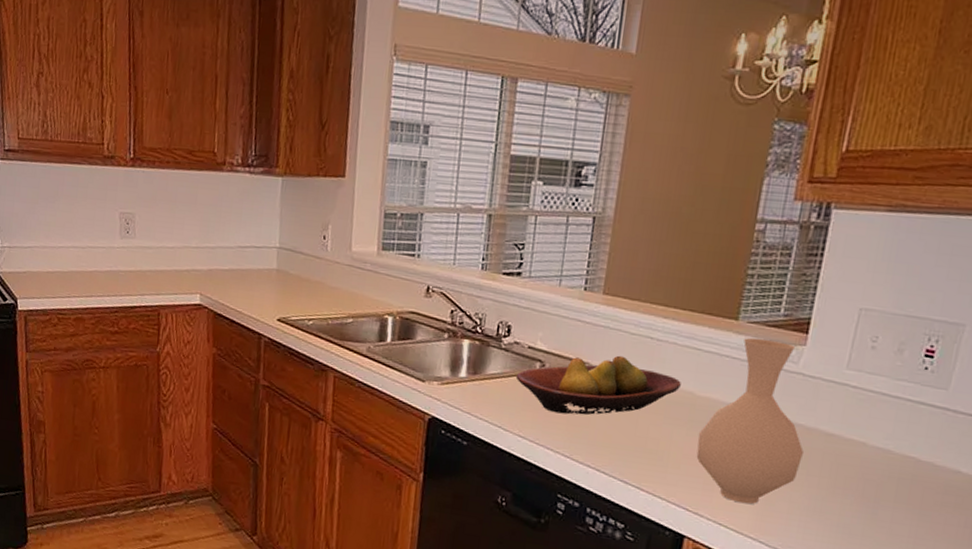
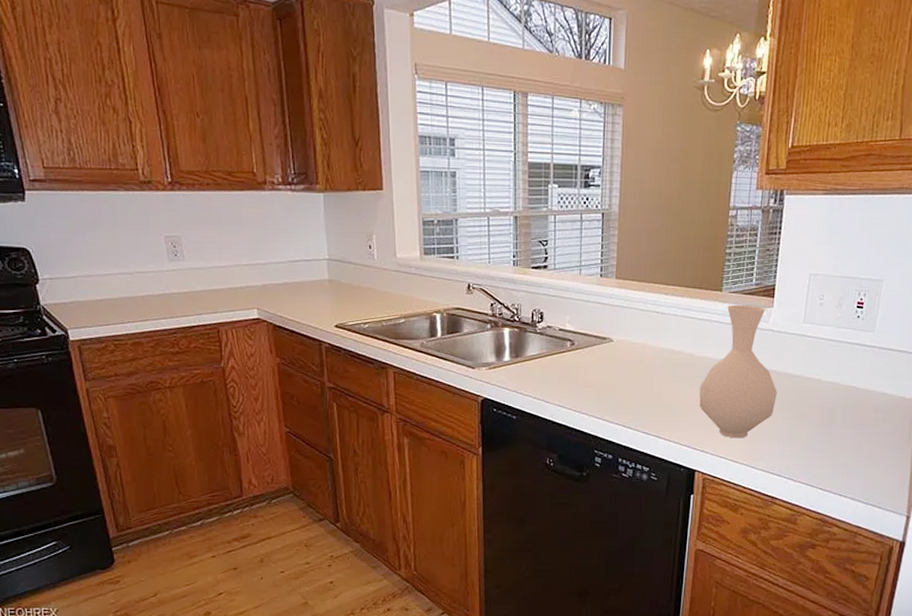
fruit bowl: present [515,355,681,415] -> none [551,329,683,383]

